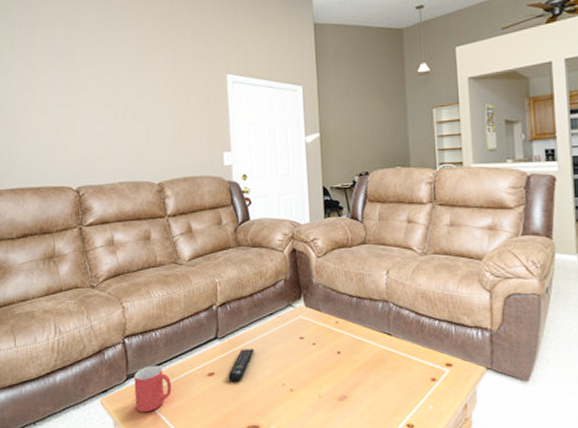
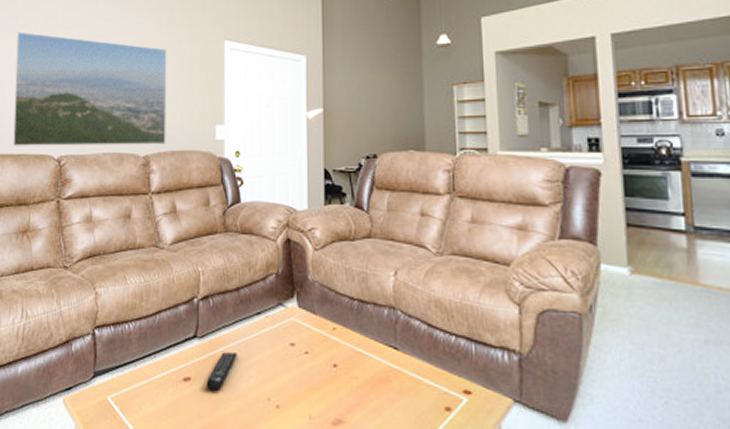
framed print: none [25,71,178,180] -> present [13,31,167,146]
mug: present [134,365,172,413] -> none [101,363,142,419]

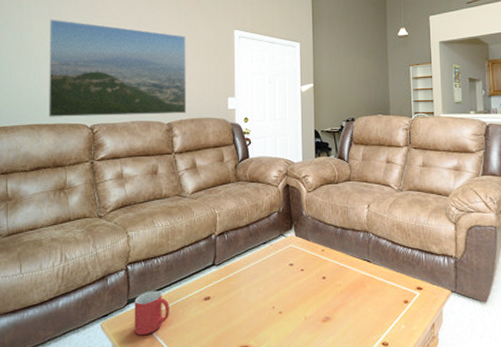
mug: none [101,363,142,419] -> present [134,290,169,336]
remote control: present [206,352,237,391] -> none [223,275,248,305]

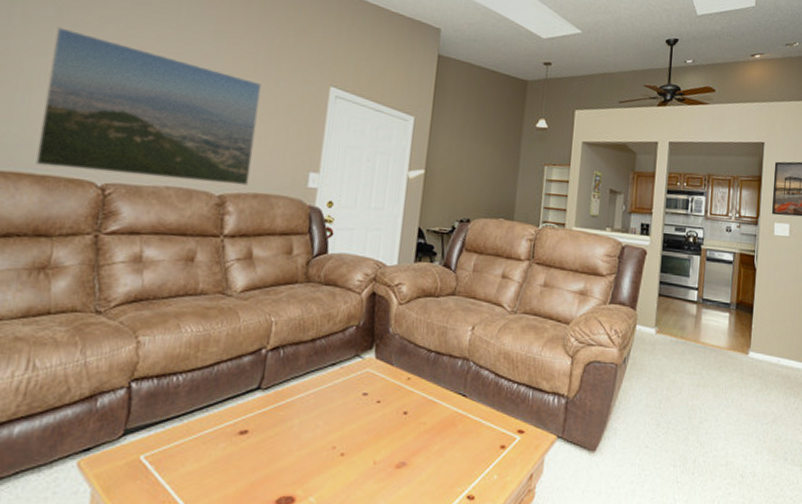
mug: present [134,290,169,336] -> none [129,418,187,479]

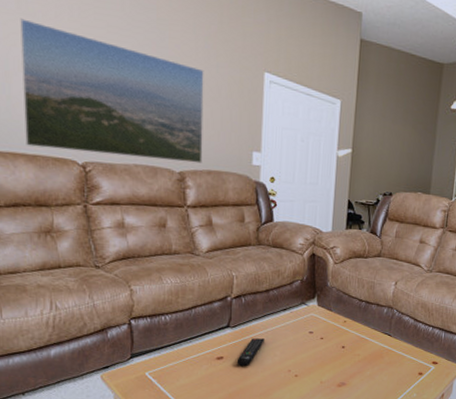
remote control: none [265,403,305,442] -> present [236,338,265,366]

